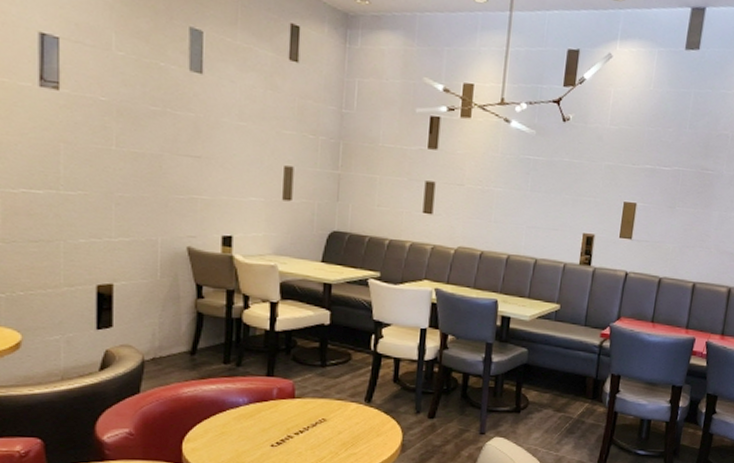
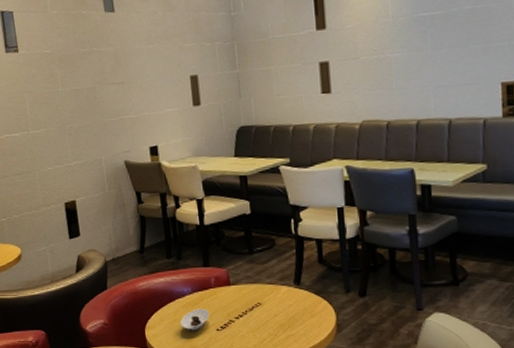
saucer: none [229,421,266,446] -> present [180,309,210,331]

